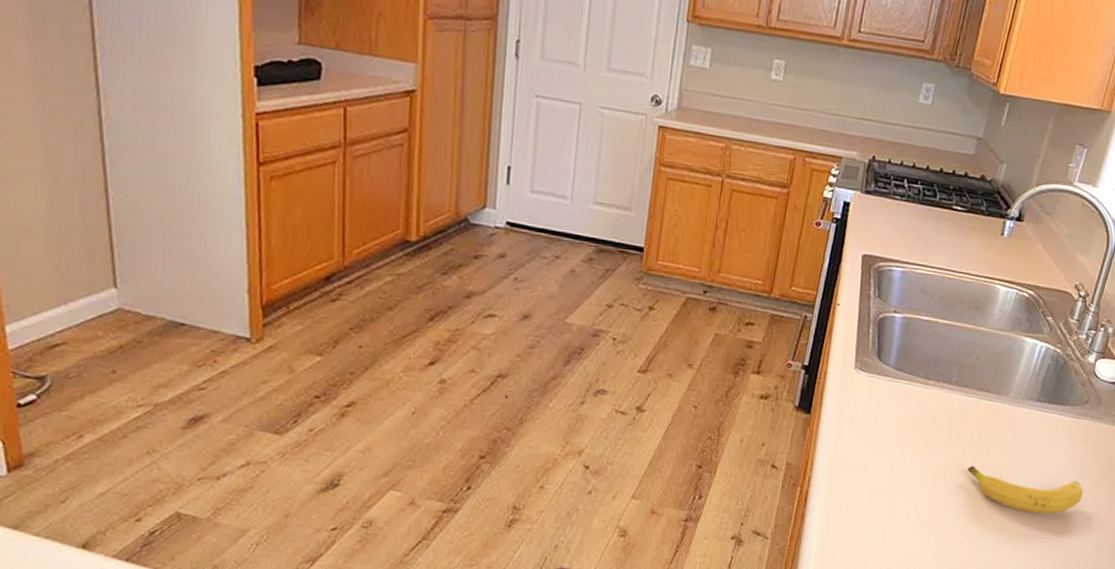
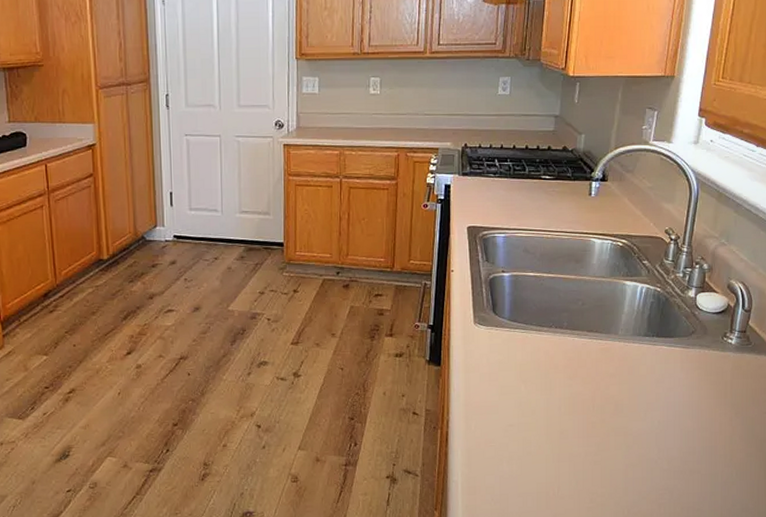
fruit: present [967,465,1084,515] -> none [589,398,704,438]

